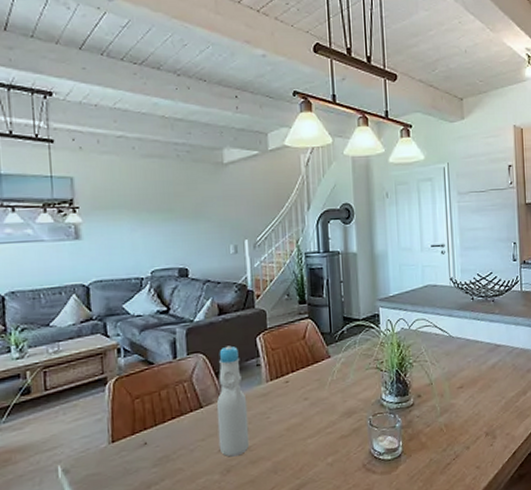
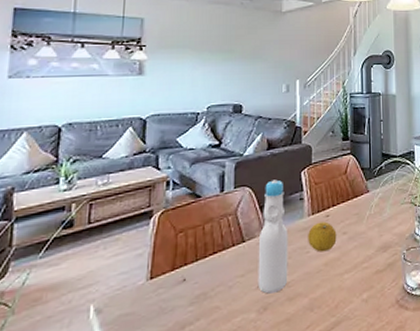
fruit: none [267,387,298,418] -> present [308,221,337,252]

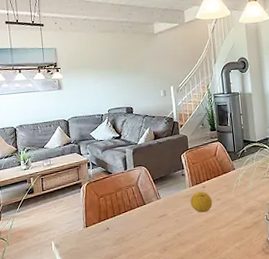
bottle: present [257,179,288,294] -> none [155,161,179,240]

